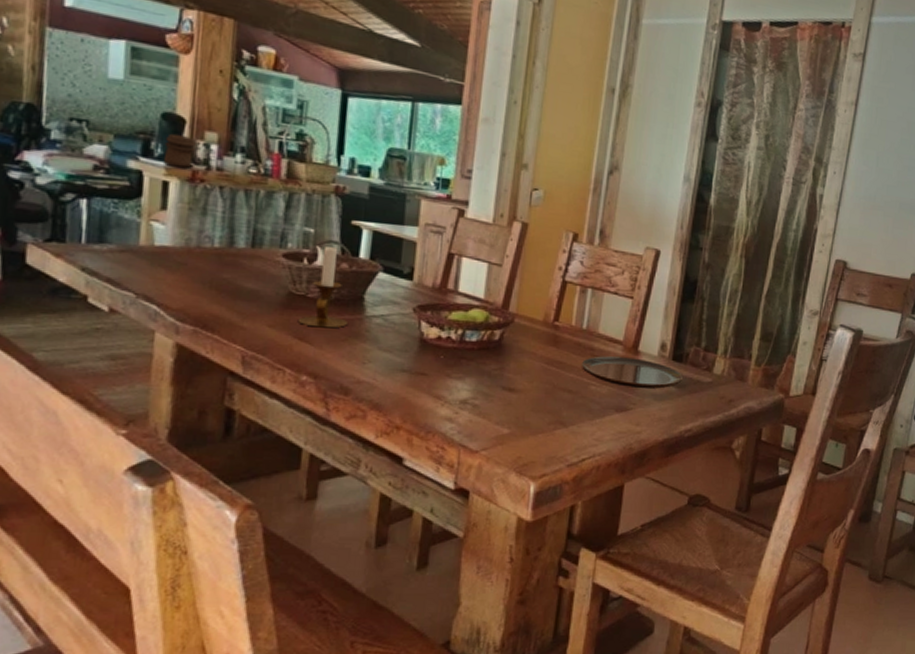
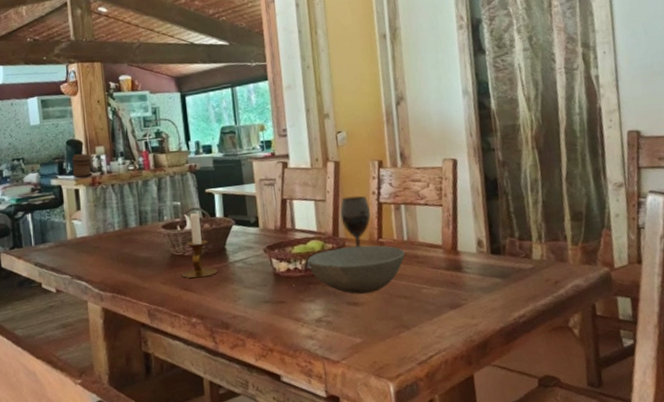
bowl: none [464,323,581,380] -> present [307,245,406,294]
wine glass: none [515,266,553,327] -> present [340,195,372,248]
plate: present [580,356,683,389] -> none [409,257,505,285]

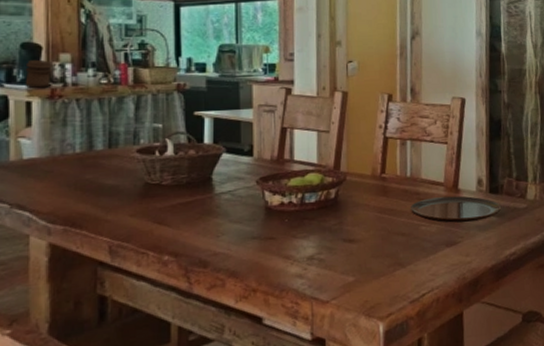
candlestick: present [181,213,218,278] -> none [155,137,201,211]
bowl: present [307,245,406,294] -> none [304,180,407,231]
wine glass: present [340,195,372,248] -> none [344,128,376,182]
plate: none [409,257,505,285] -> present [409,195,501,223]

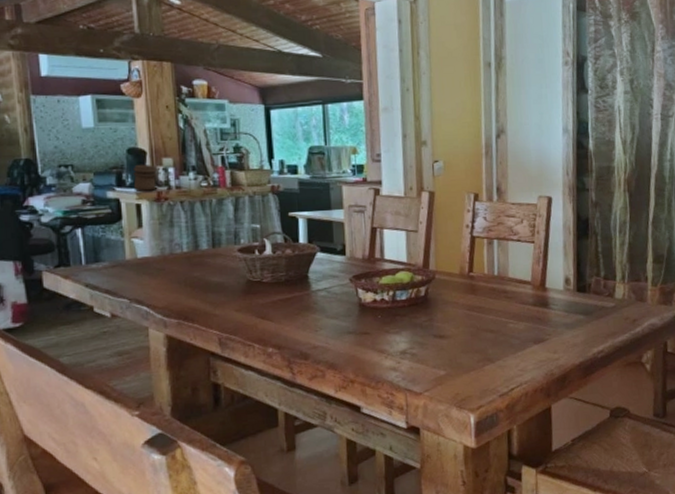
plate: present [409,195,501,223] -> none [497,294,588,321]

